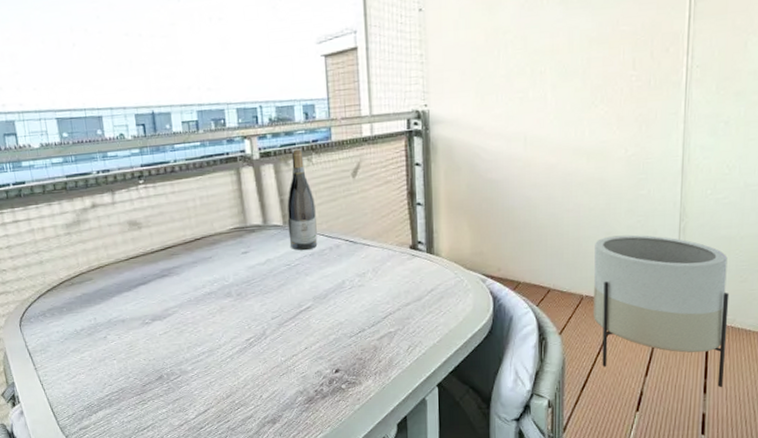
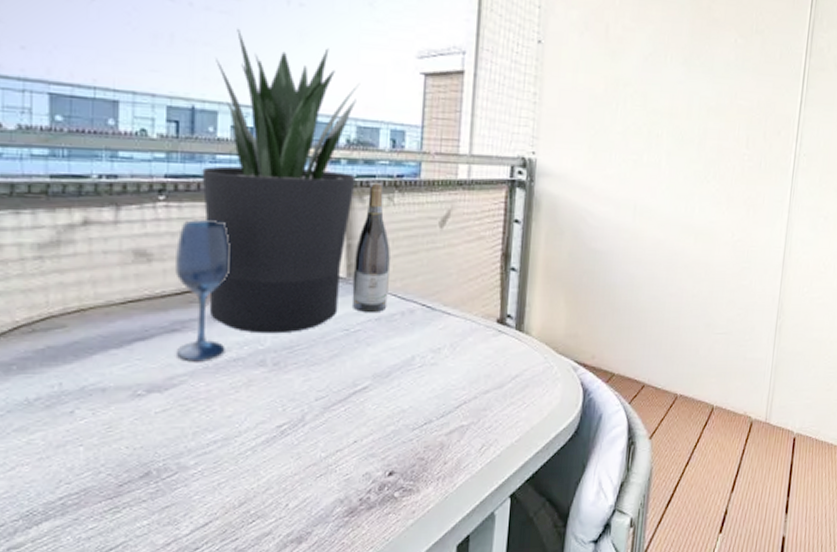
wineglass: none [156,193,201,296] -> present [175,220,232,360]
planter: none [164,47,281,273] -> present [202,28,360,334]
planter: present [592,234,730,388] -> none [685,329,817,508]

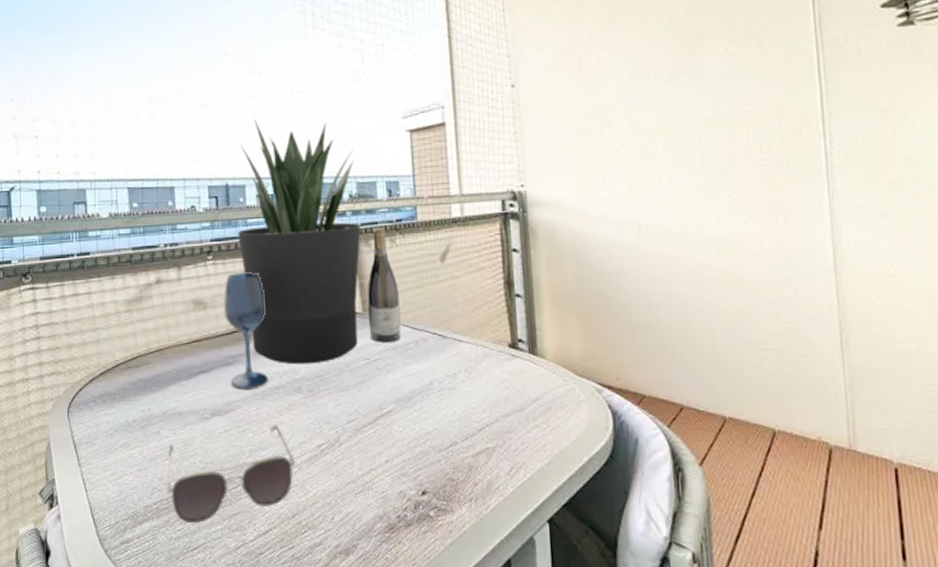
sunglasses: none [78,402,250,521] -> present [166,424,296,524]

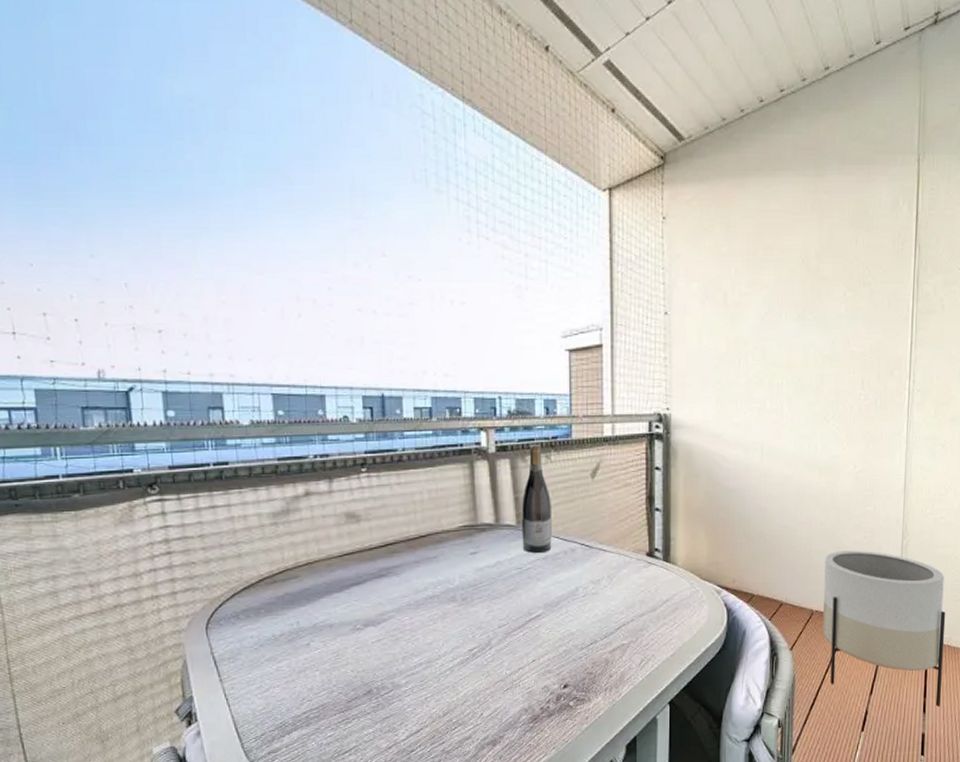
sunglasses: present [166,424,296,524] -> none [316,632,448,730]
wineglass: present [223,272,269,388] -> none [378,485,423,599]
planter: present [237,119,361,365] -> none [393,327,518,575]
planter: none [735,344,928,554] -> present [822,550,946,707]

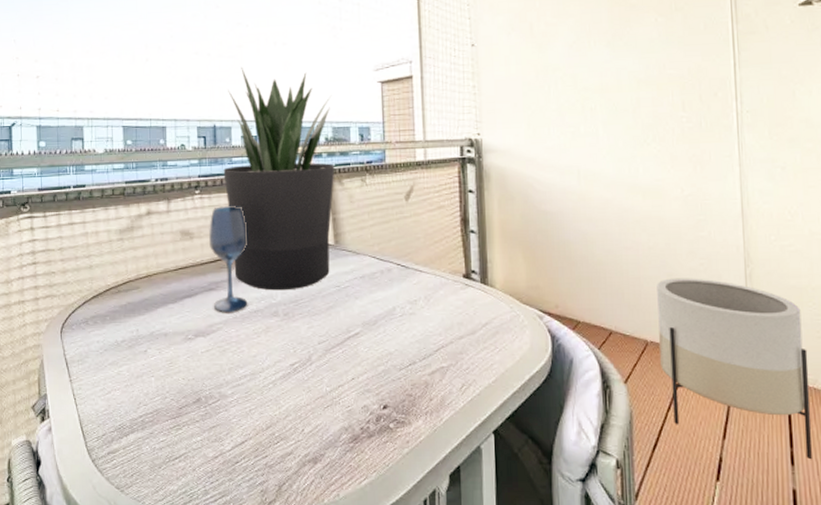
wineglass: none [378,485,423,599] -> present [209,206,248,312]
planter: none [393,327,518,575] -> present [223,66,335,291]
wine bottle: present [521,445,553,553] -> none [338,169,369,271]

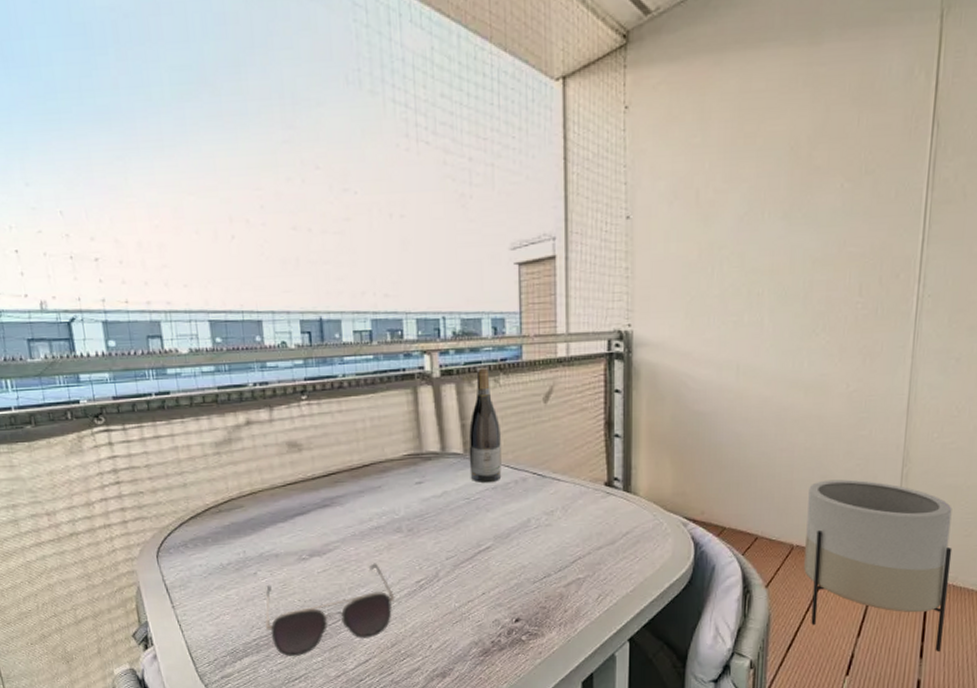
sunglasses: none [152,345,271,436] -> present [265,563,395,657]
wineglass: present [209,206,248,312] -> none [319,412,368,530]
planter: present [223,66,335,291] -> none [333,245,464,505]
wine bottle: none [338,169,369,271] -> present [468,368,502,482]

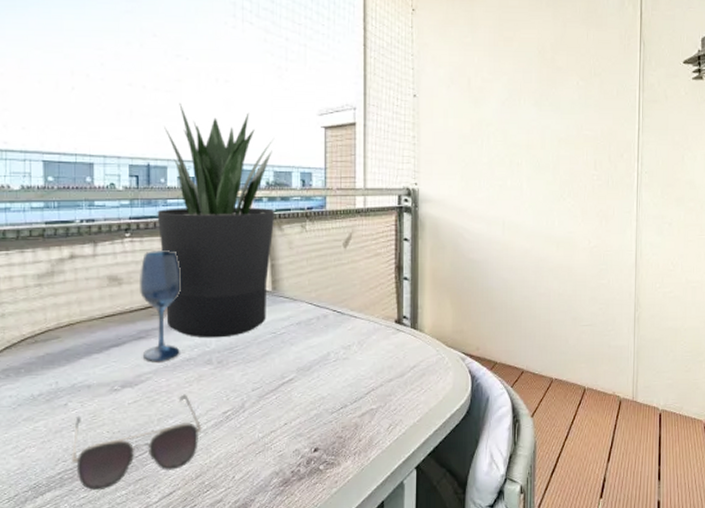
wineglass: none [319,412,368,530] -> present [140,250,182,361]
planter: none [333,245,464,505] -> present [157,102,275,338]
wine bottle: present [468,368,502,482] -> none [277,215,307,318]
planter: present [803,479,953,653] -> none [561,321,677,475]

